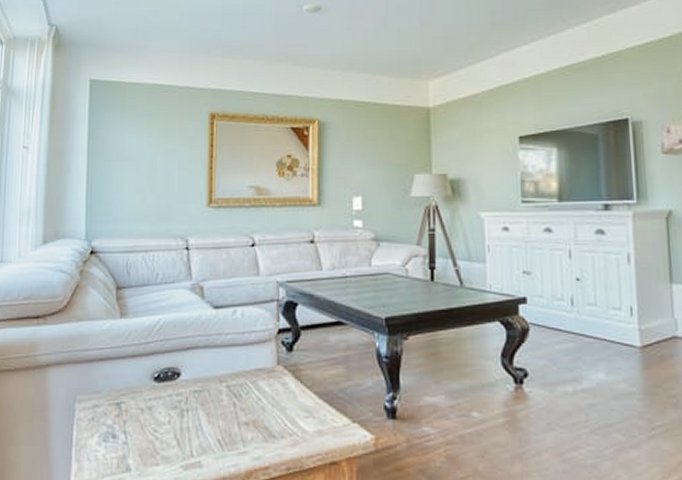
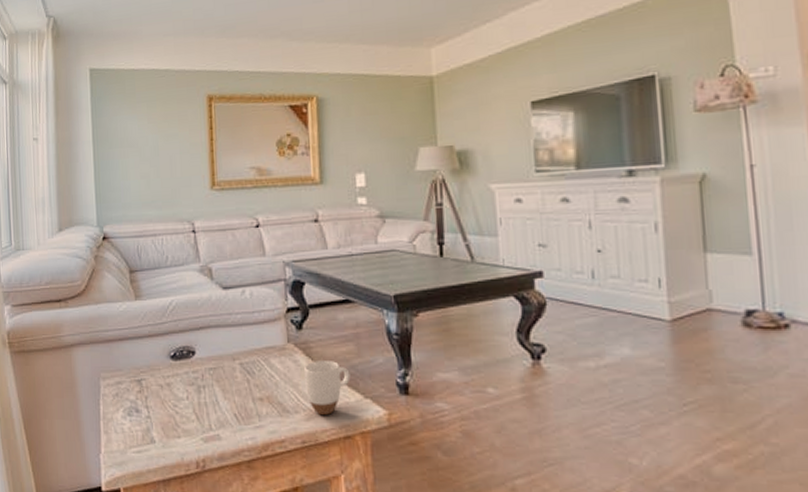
mug: none [292,384,339,440] -> present [303,361,350,415]

